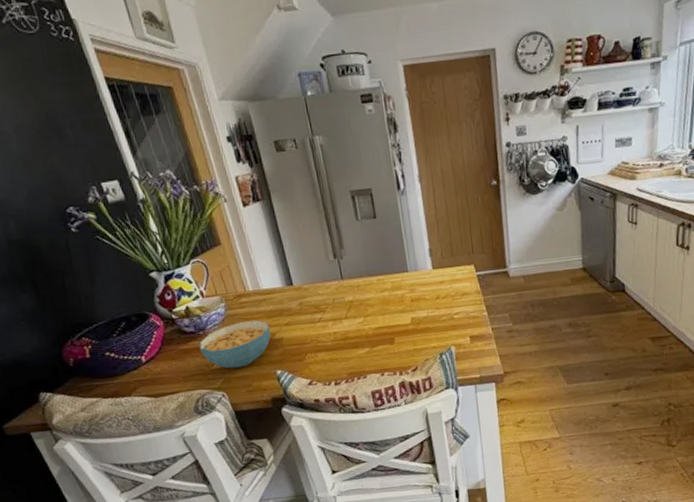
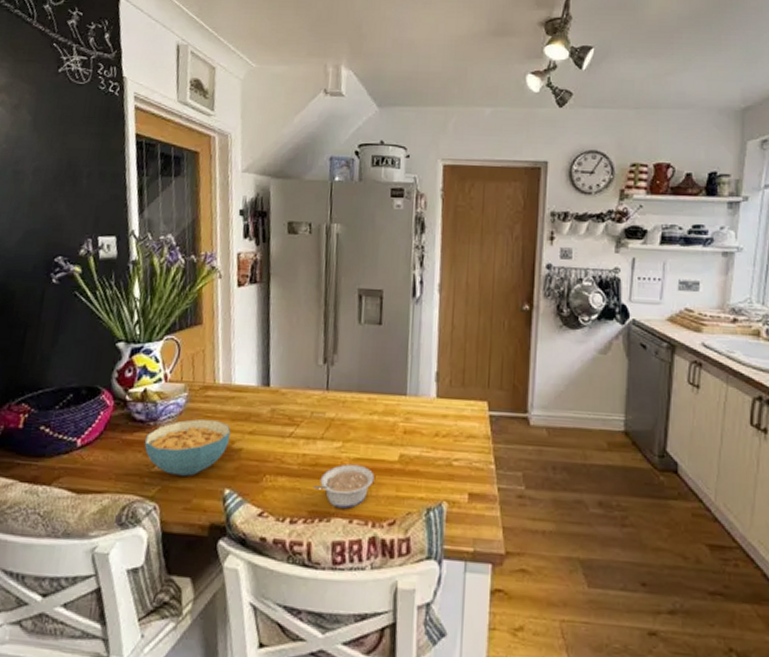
legume: none [347,332,395,367] -> present [313,464,374,509]

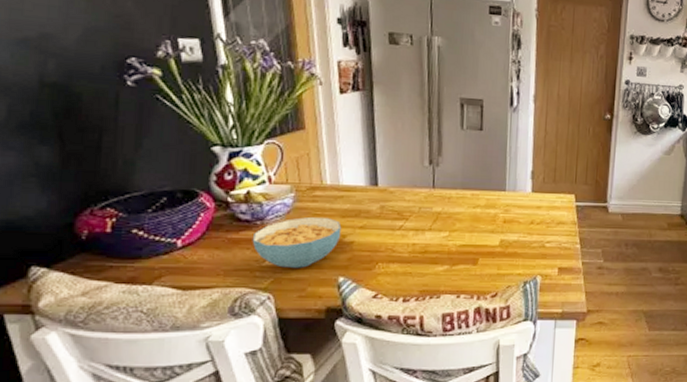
legume: present [313,464,374,509] -> none [423,250,478,286]

